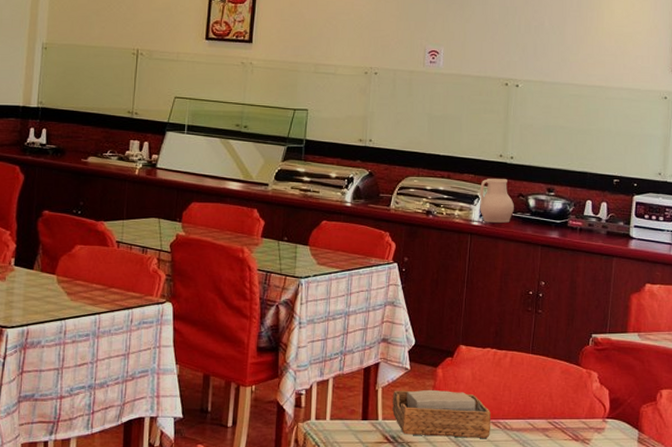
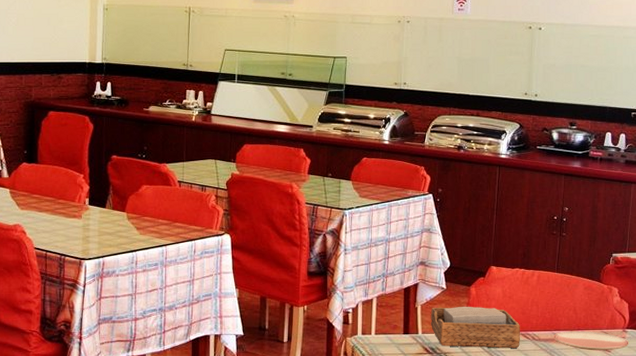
jug: present [480,179,514,224] -> none [507,115,539,156]
plate: none [527,420,609,443] -> present [553,331,629,351]

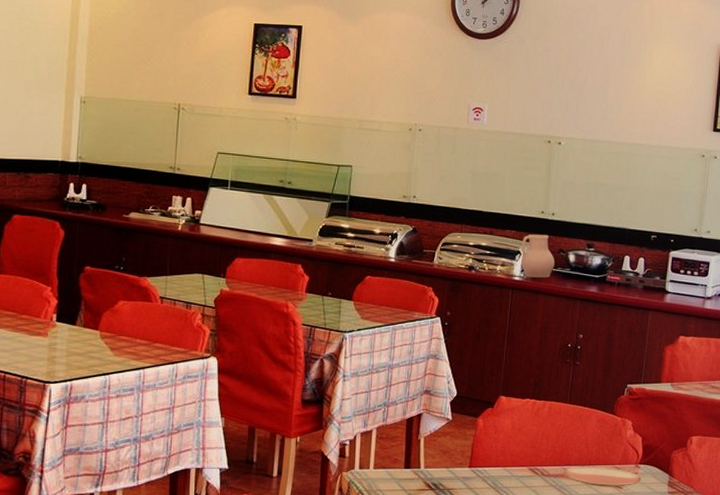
napkin holder: present [431,306,521,348] -> none [434,438,530,484]
jug: none [507,115,539,156] -> present [521,235,555,279]

